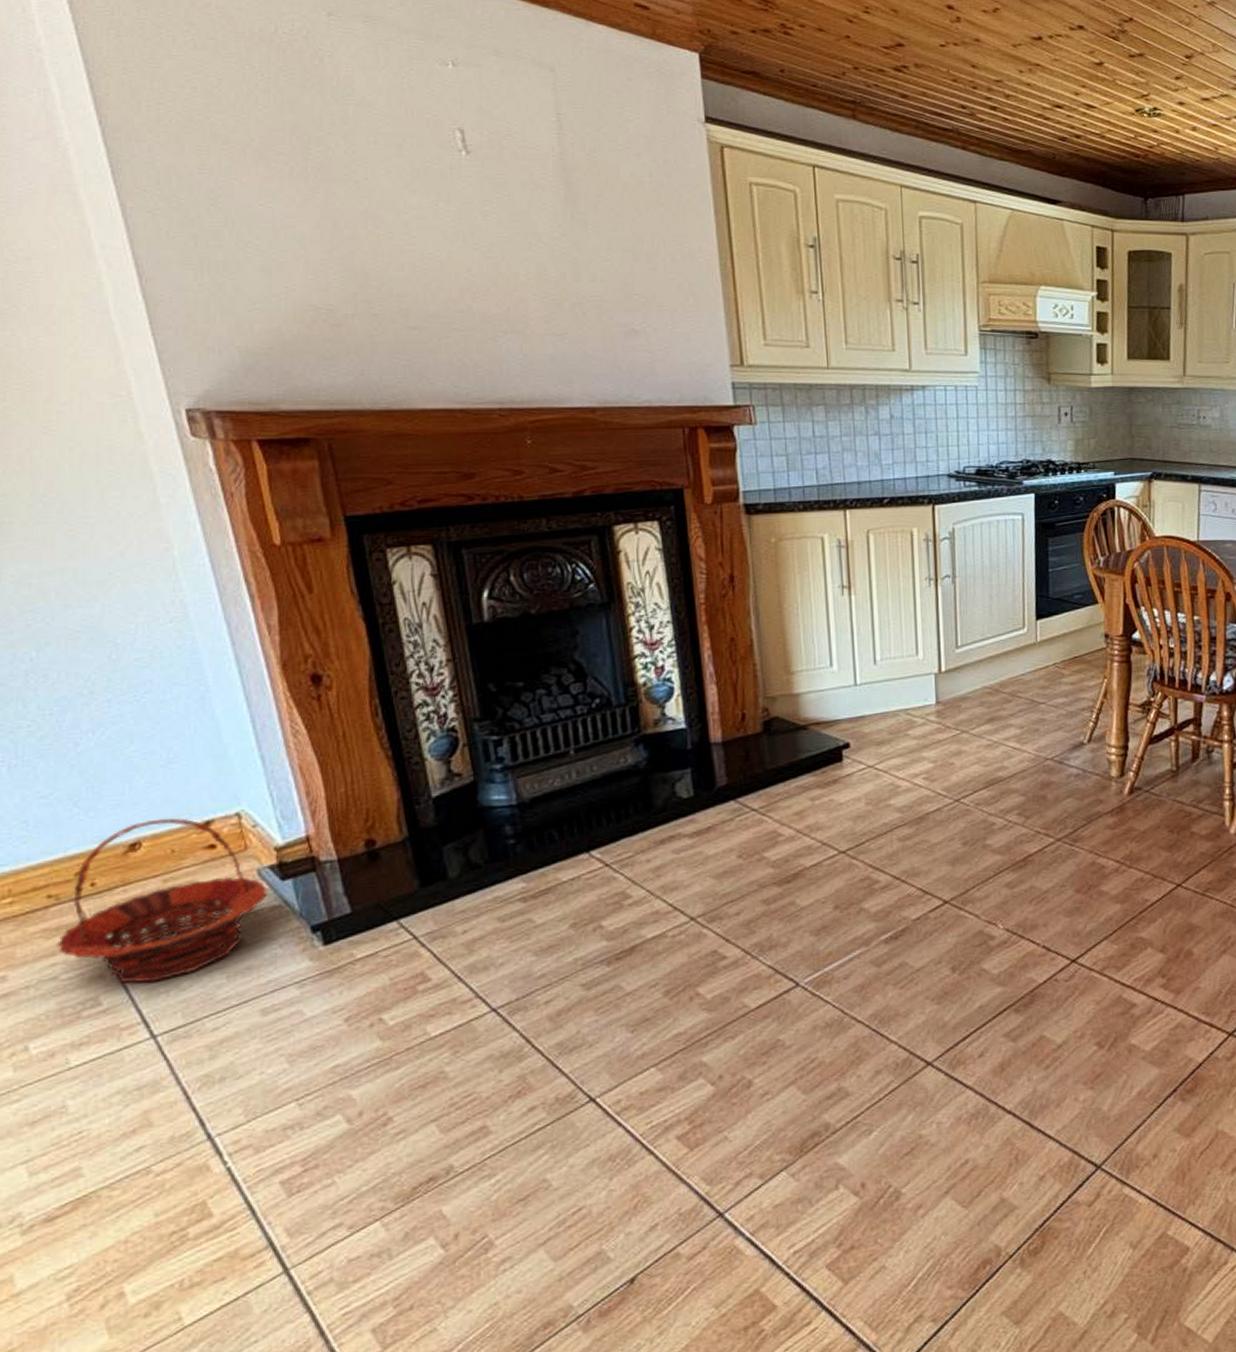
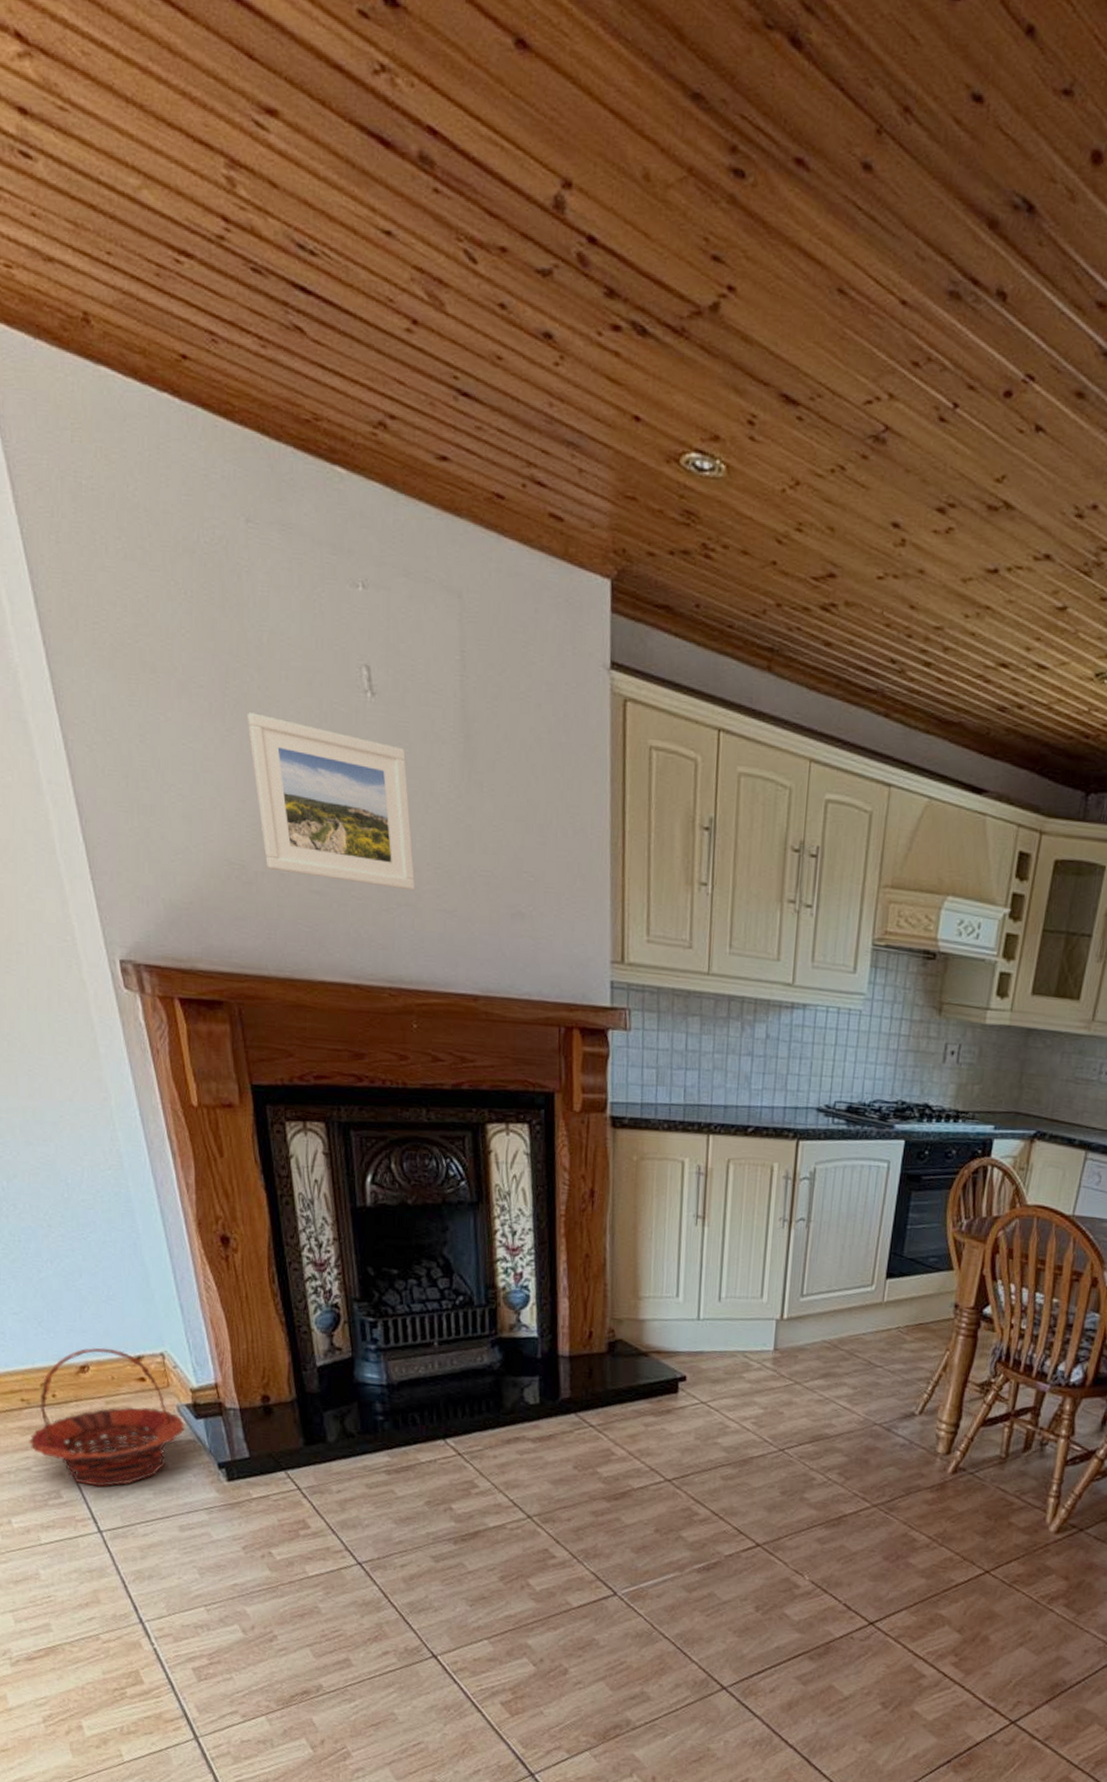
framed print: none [332,174,522,319] -> present [247,712,416,891]

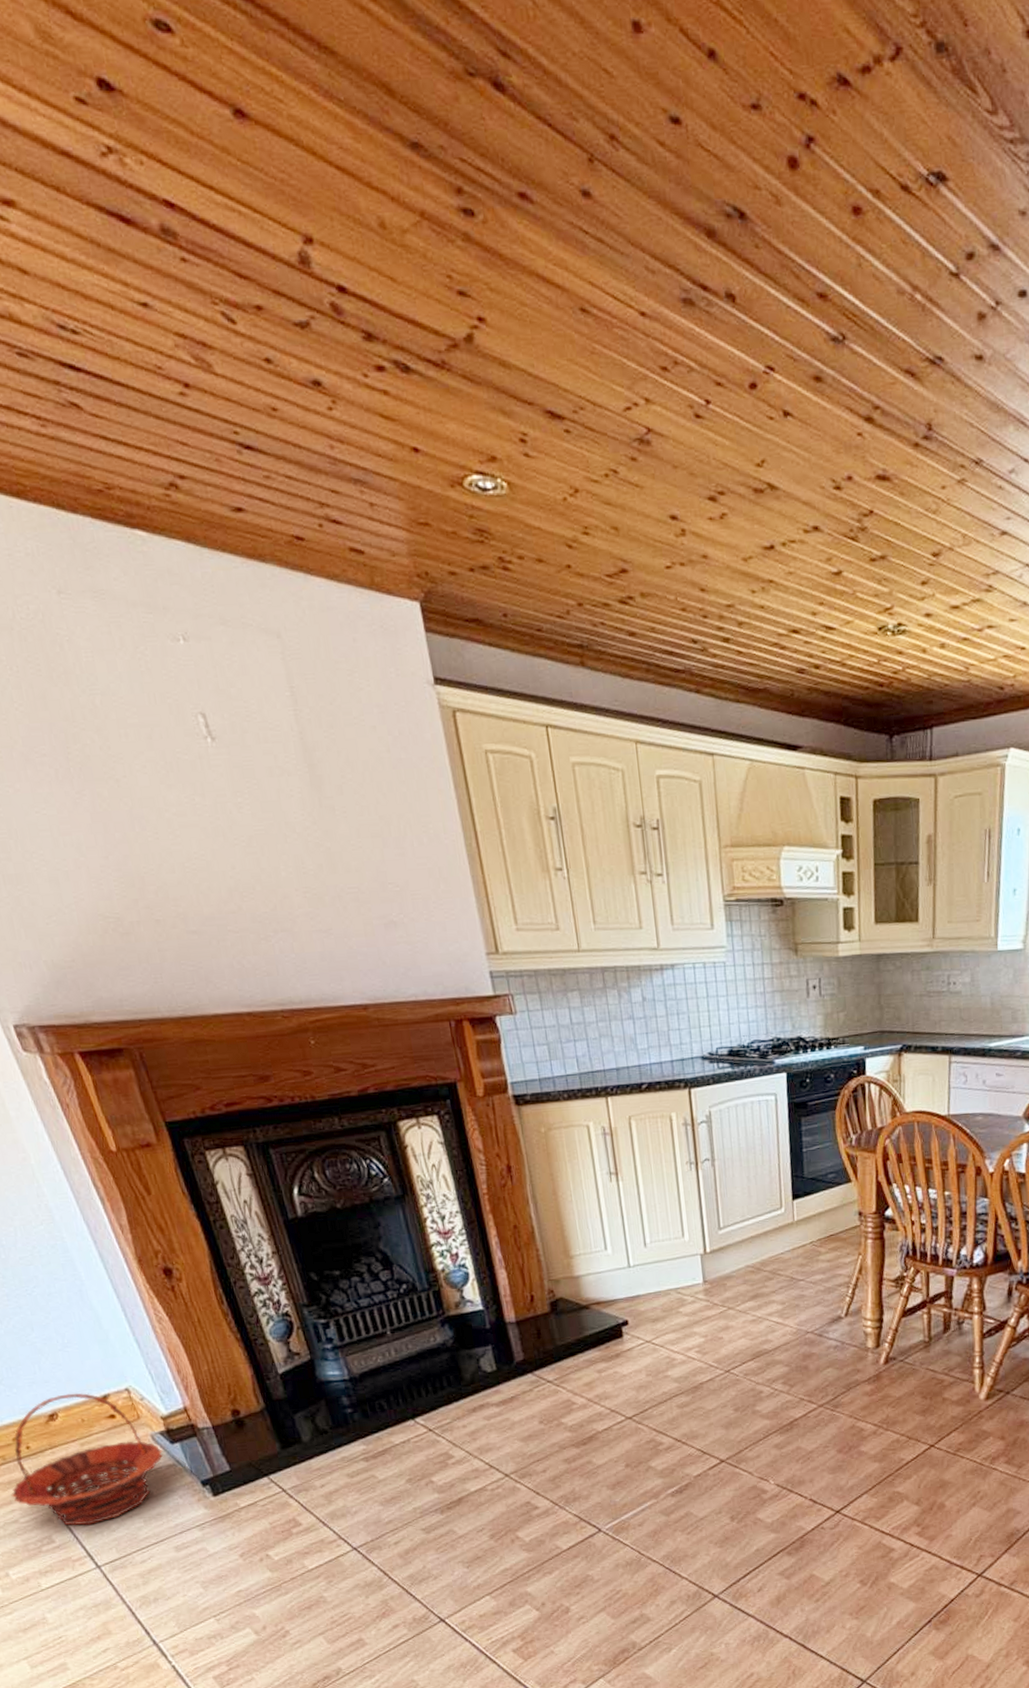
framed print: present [247,712,416,891] -> none [93,773,289,918]

